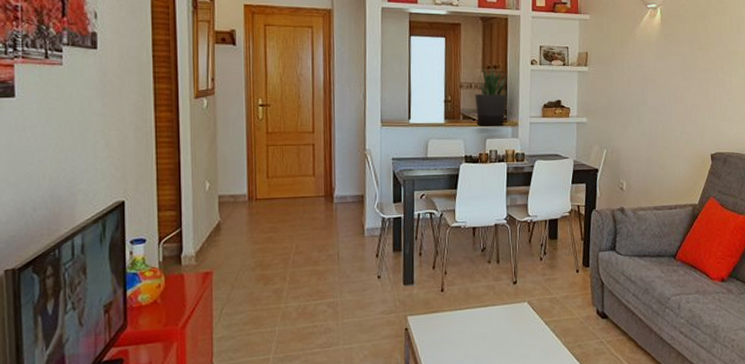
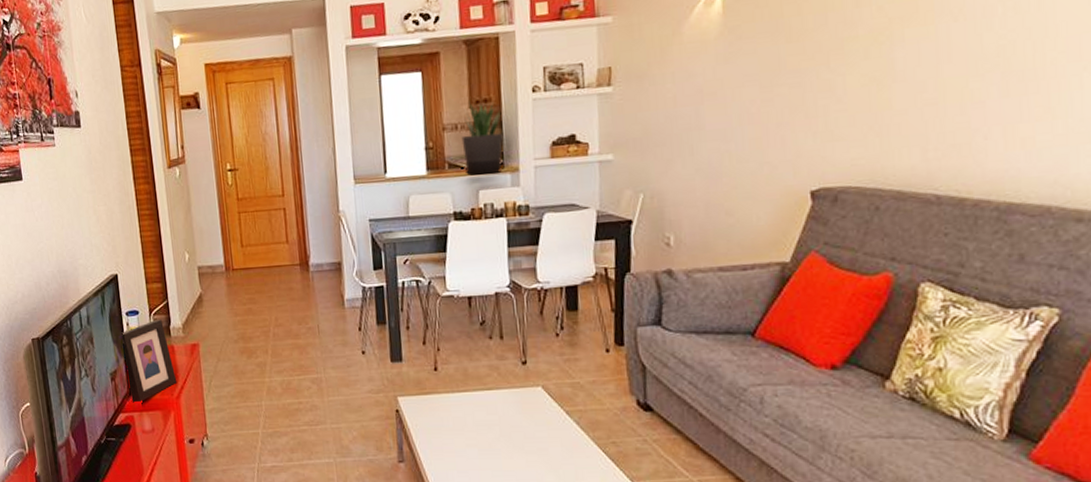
picture frame: none [122,248,184,336] -> present [121,320,177,403]

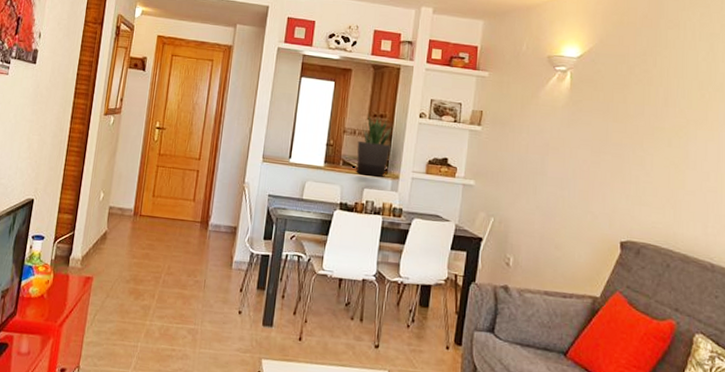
picture frame: present [121,320,177,403] -> none [15,248,65,324]

